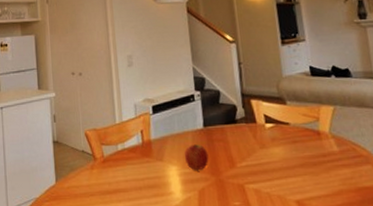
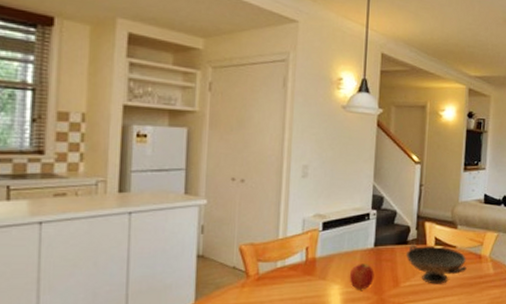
decorative bowl: none [236,123,306,164] -> present [405,245,467,284]

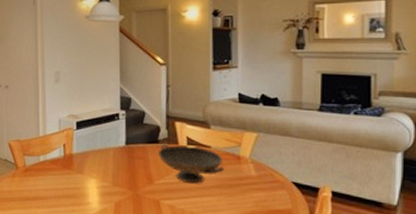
fruit: present [349,264,375,289] -> none [104,160,128,184]

